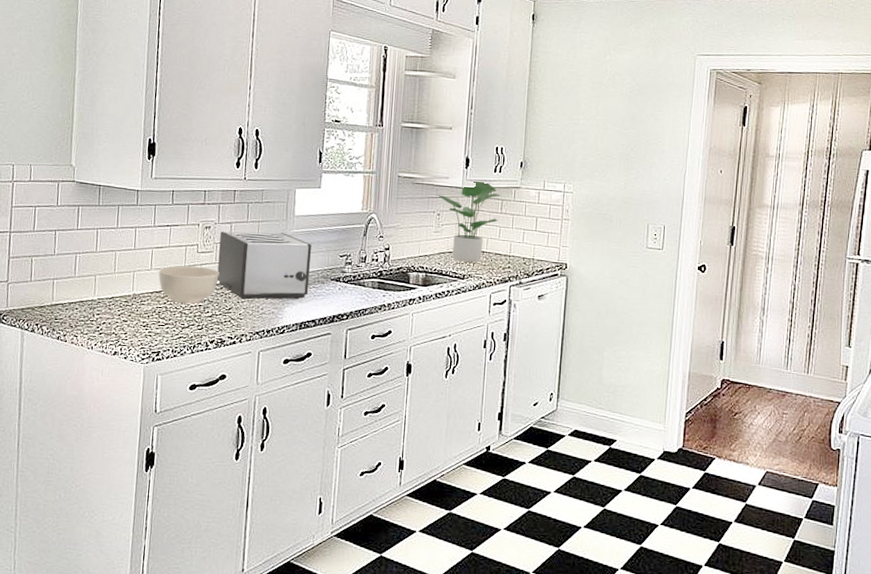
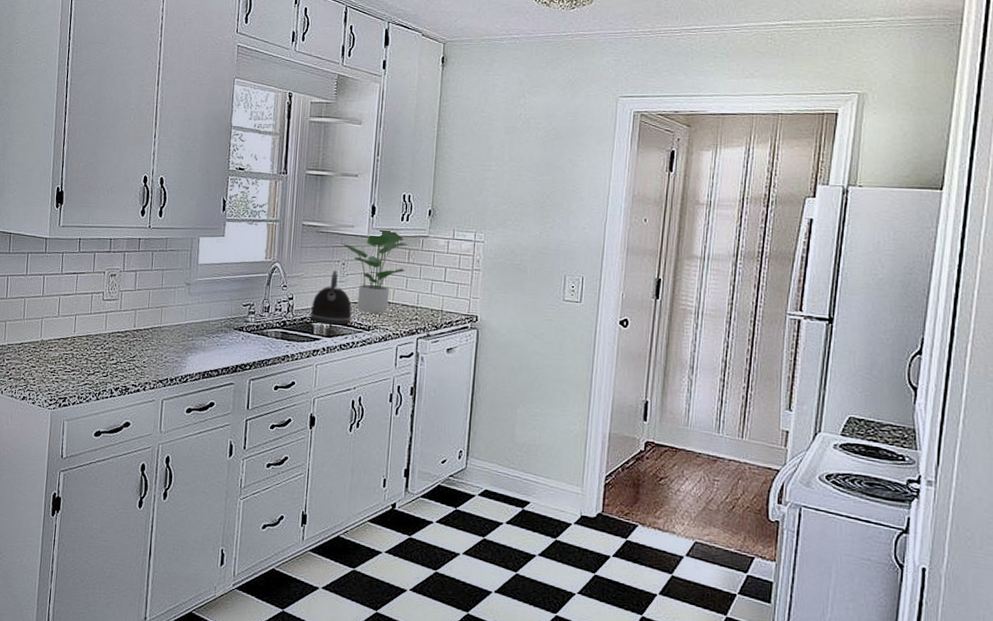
bowl: present [158,266,219,305] -> none [65,313,124,352]
toaster: present [217,231,311,300] -> none [122,279,215,348]
kettle: none [406,221,447,274] -> present [309,270,352,325]

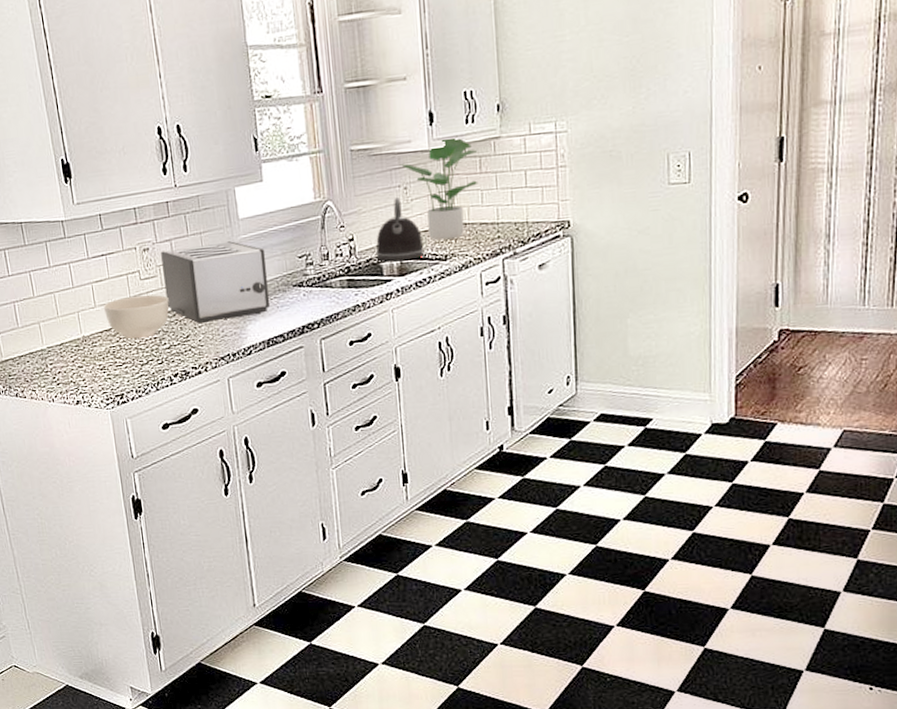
bowl: none [65,313,124,352] -> present [103,295,169,340]
toaster: none [122,279,215,348] -> present [161,241,269,324]

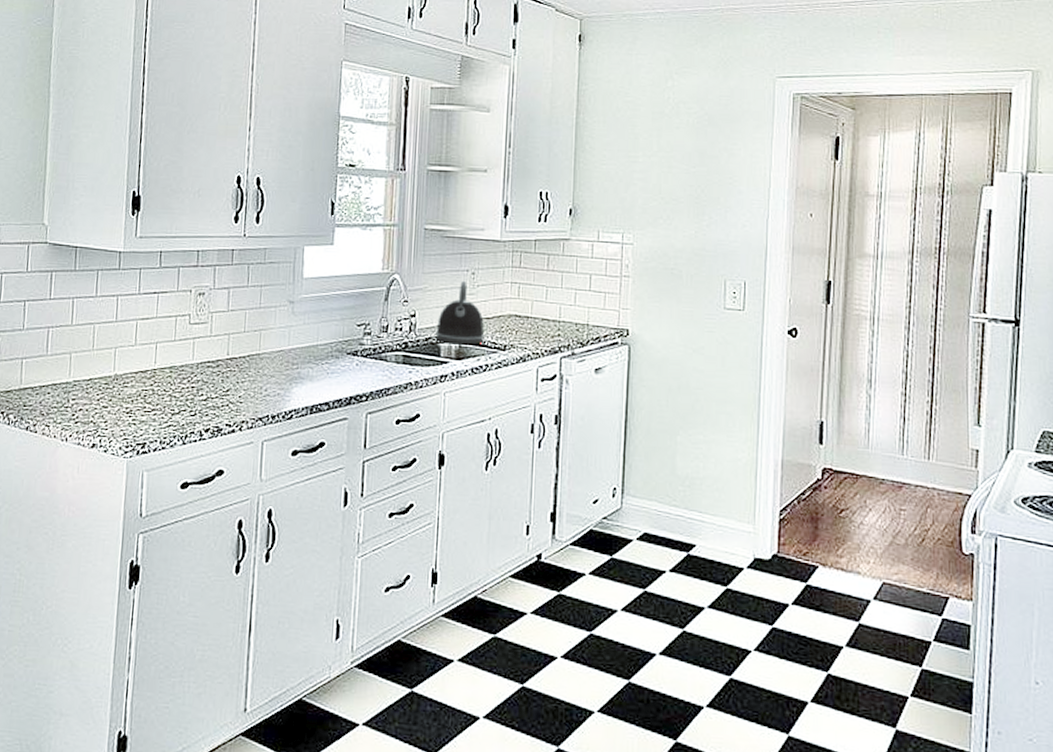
bowl: present [103,295,169,340] -> none [143,340,215,386]
toaster: present [161,241,269,324] -> none [213,298,323,380]
potted plant: present [399,135,478,241] -> none [470,231,547,331]

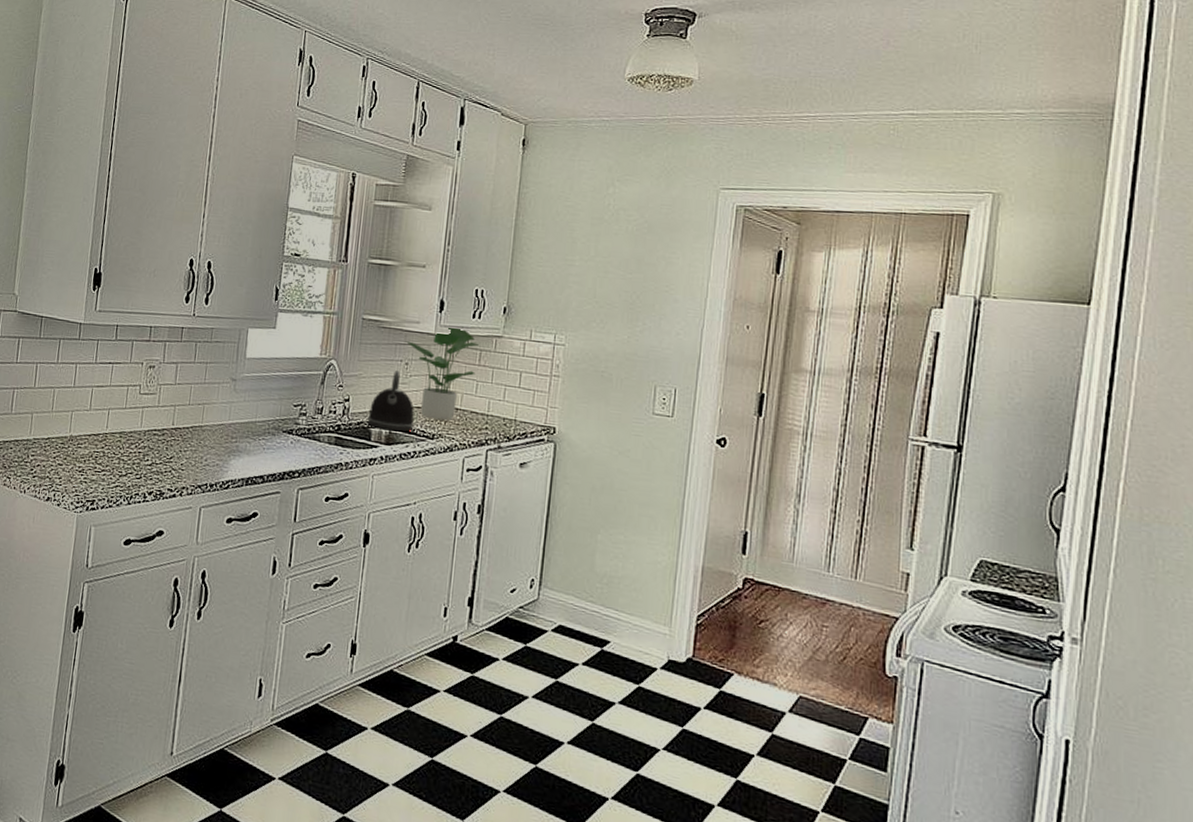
potted plant: none [470,231,547,331] -> present [405,327,480,421]

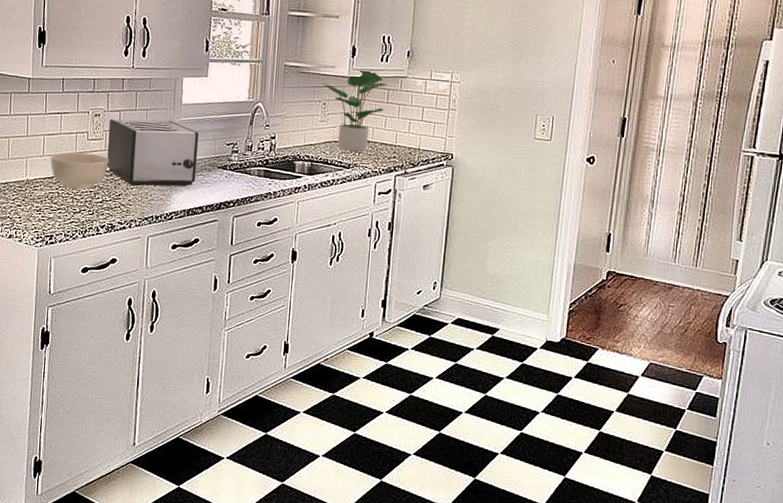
bowl: none [97,407,162,451] -> present [50,152,109,190]
toaster: none [159,371,263,451] -> present [107,119,198,187]
kettle: present [367,371,414,432] -> none [291,110,332,163]

